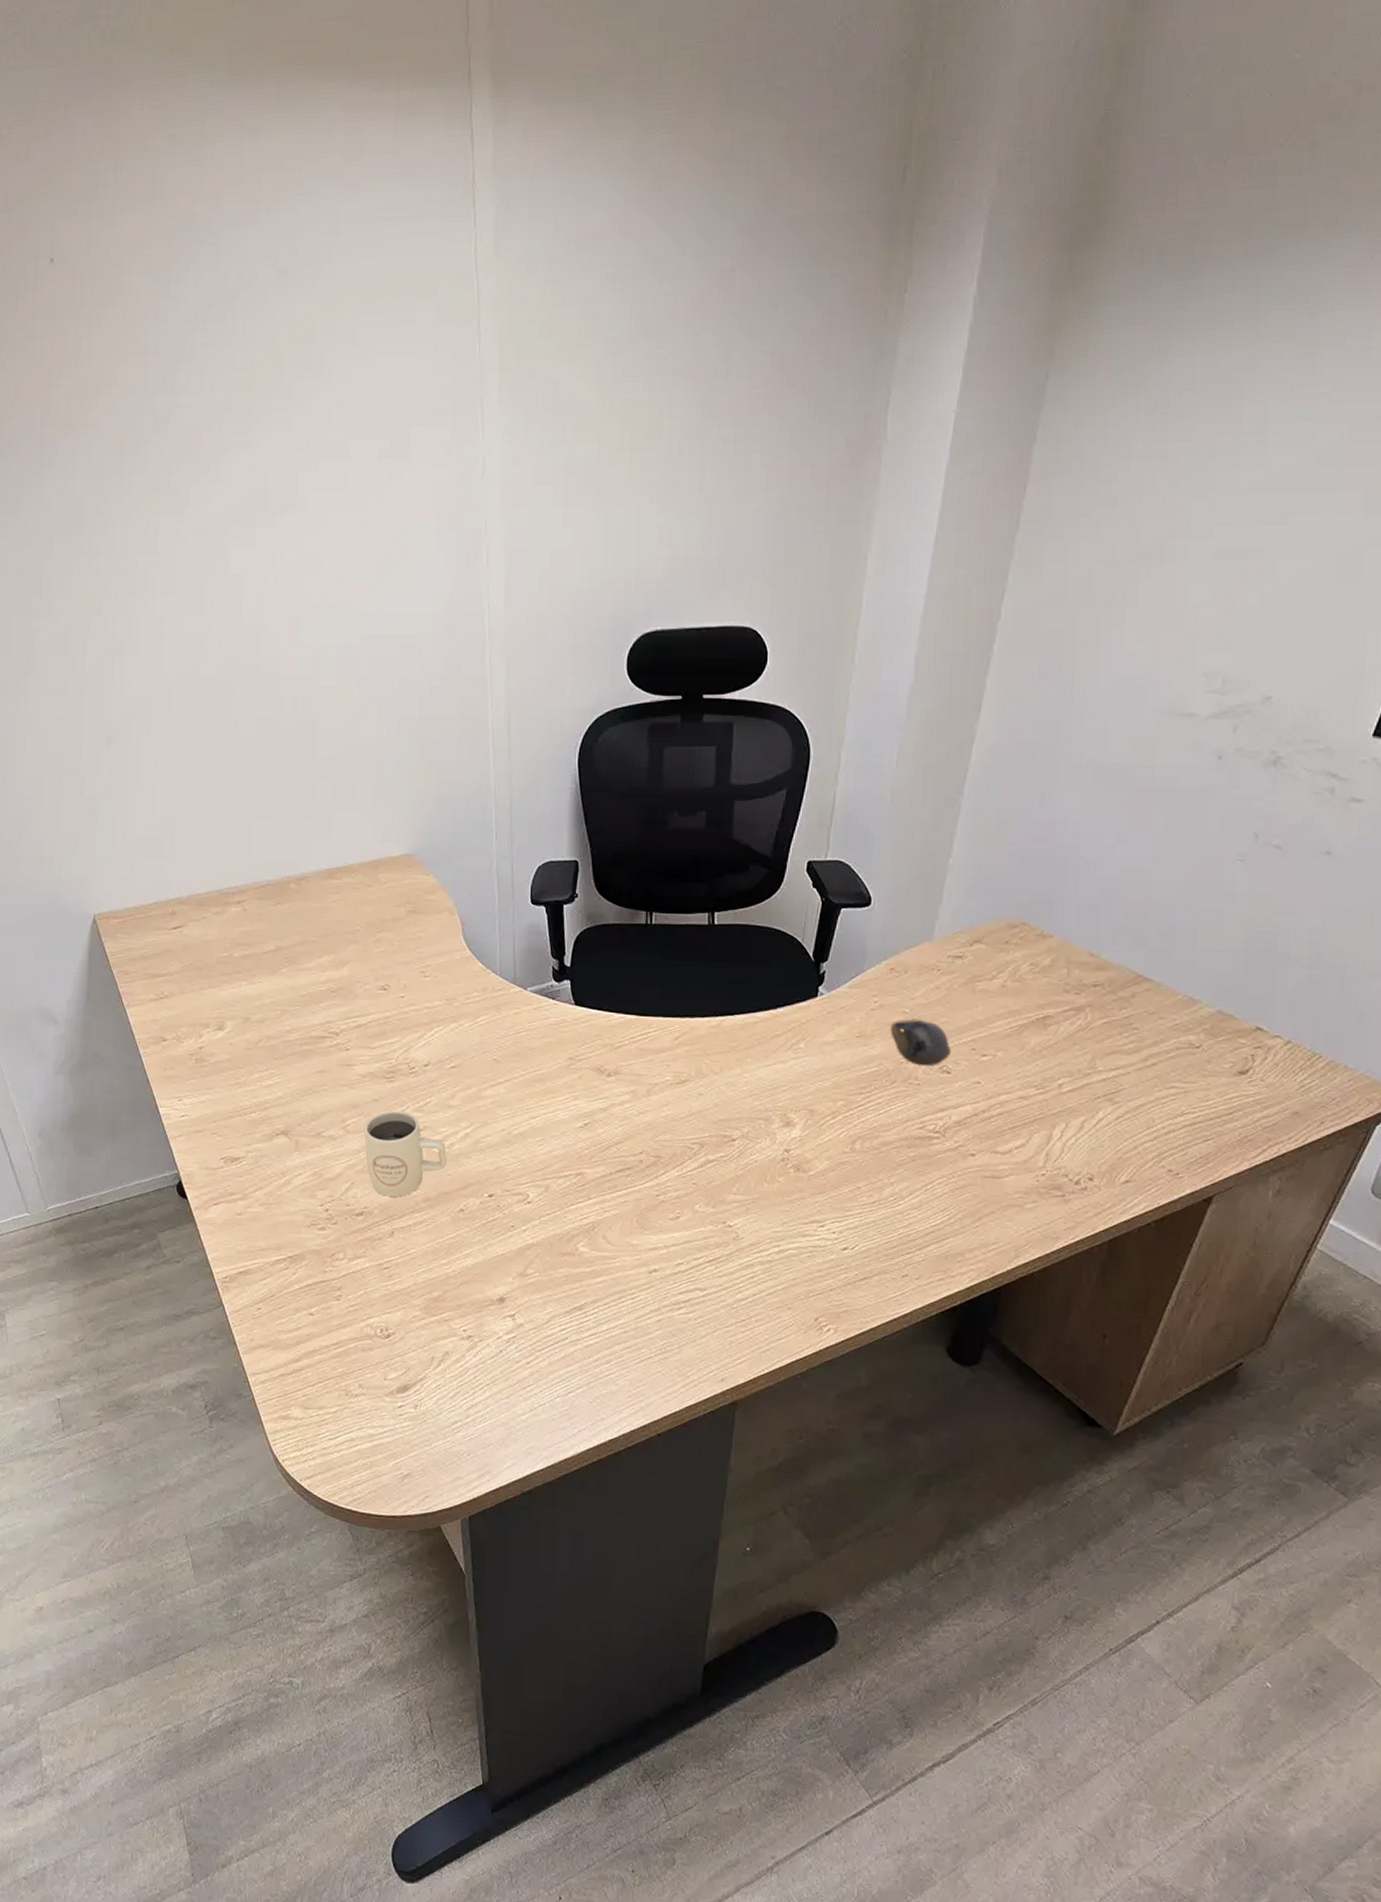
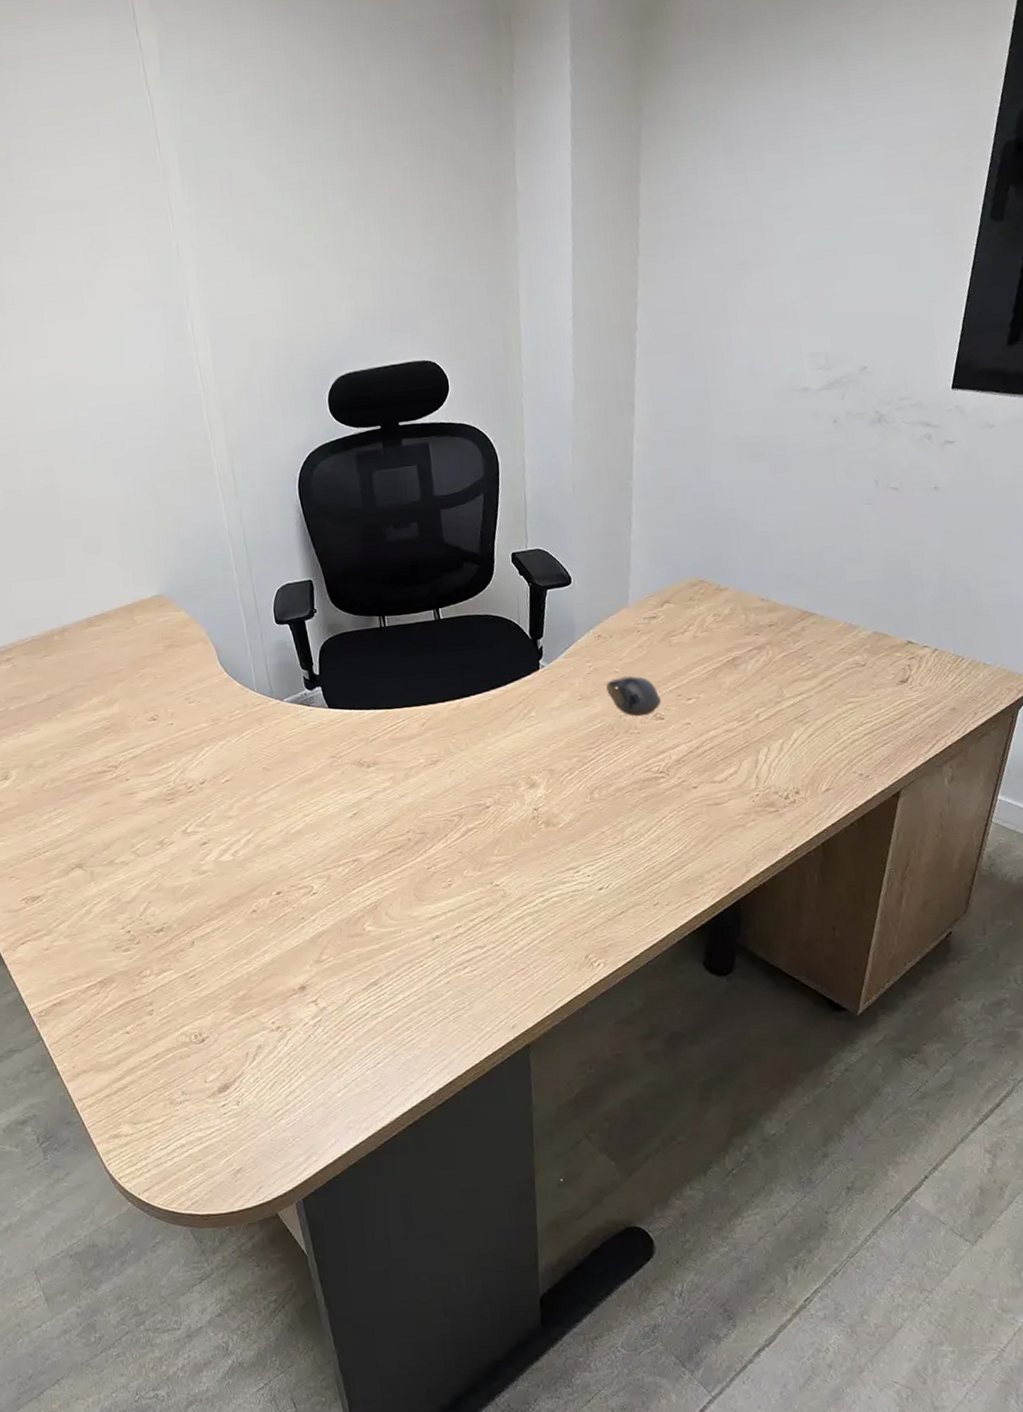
mug: present [364,1110,447,1197] -> none [153,828,234,910]

